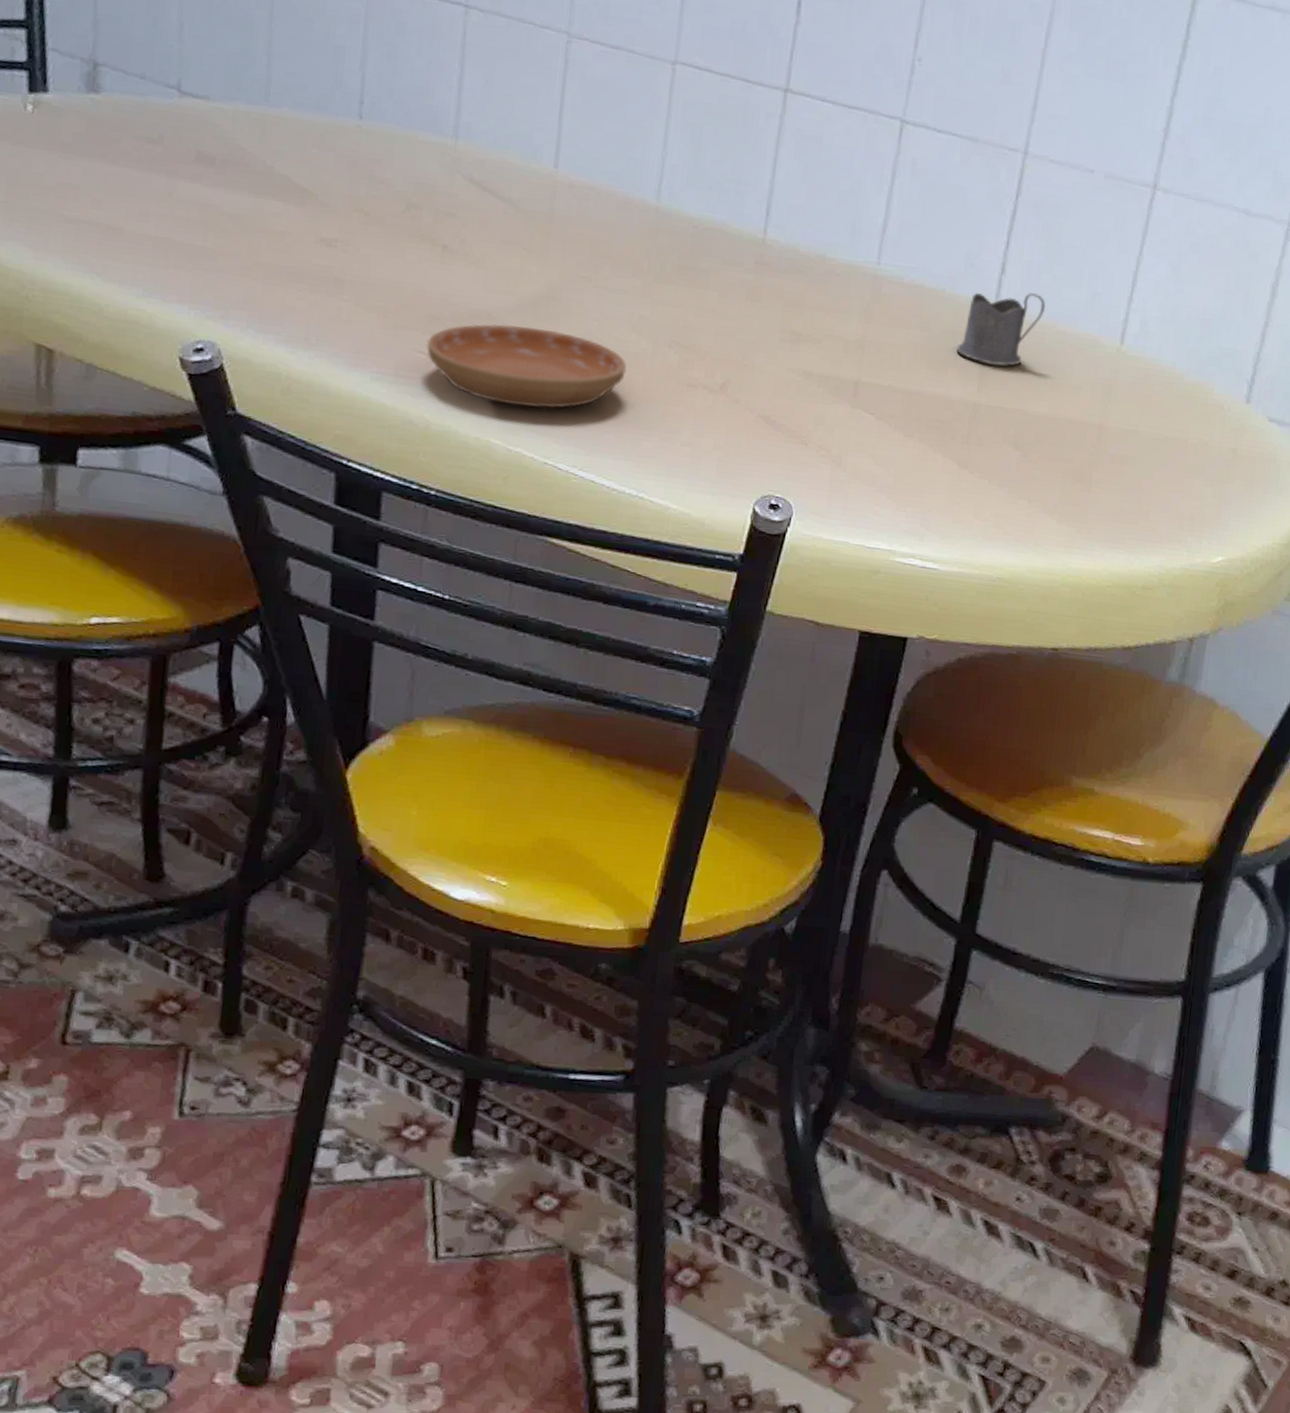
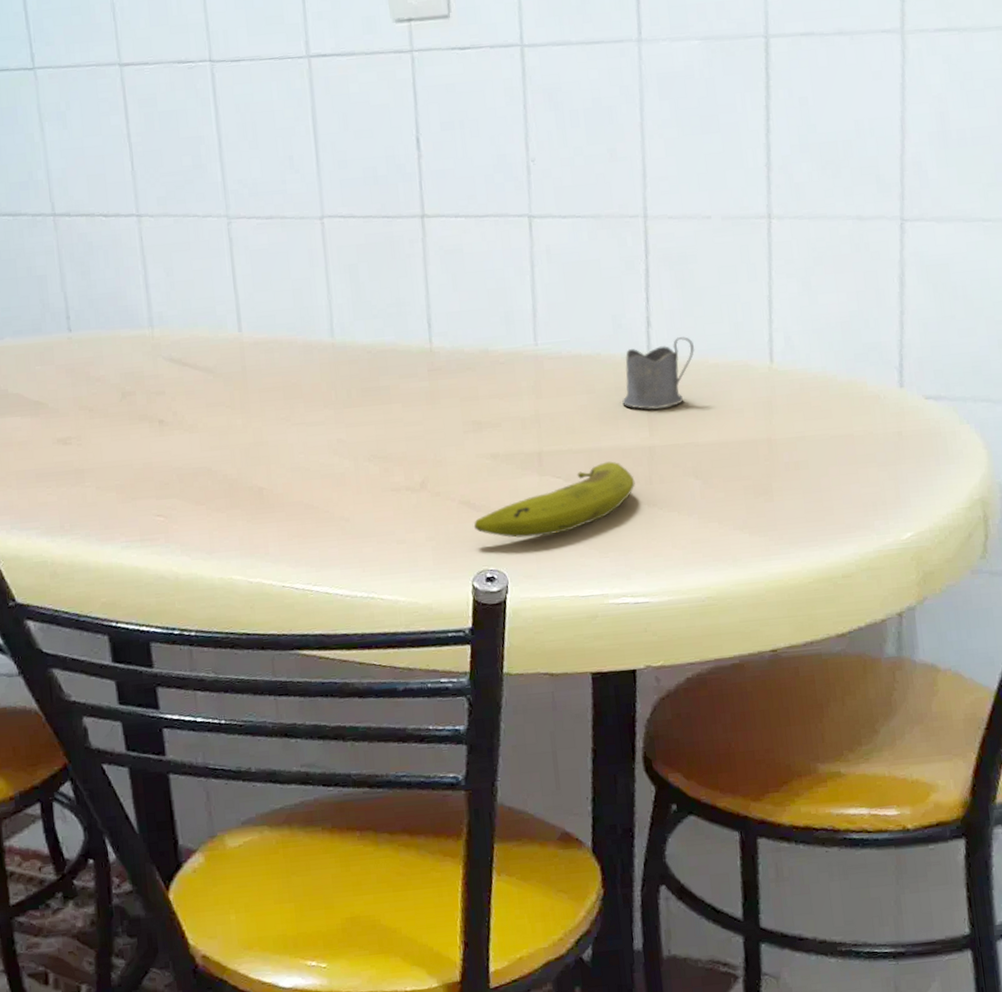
saucer: present [426,324,627,409] -> none [161,470,336,544]
fruit: none [768,408,951,475] -> present [473,461,635,538]

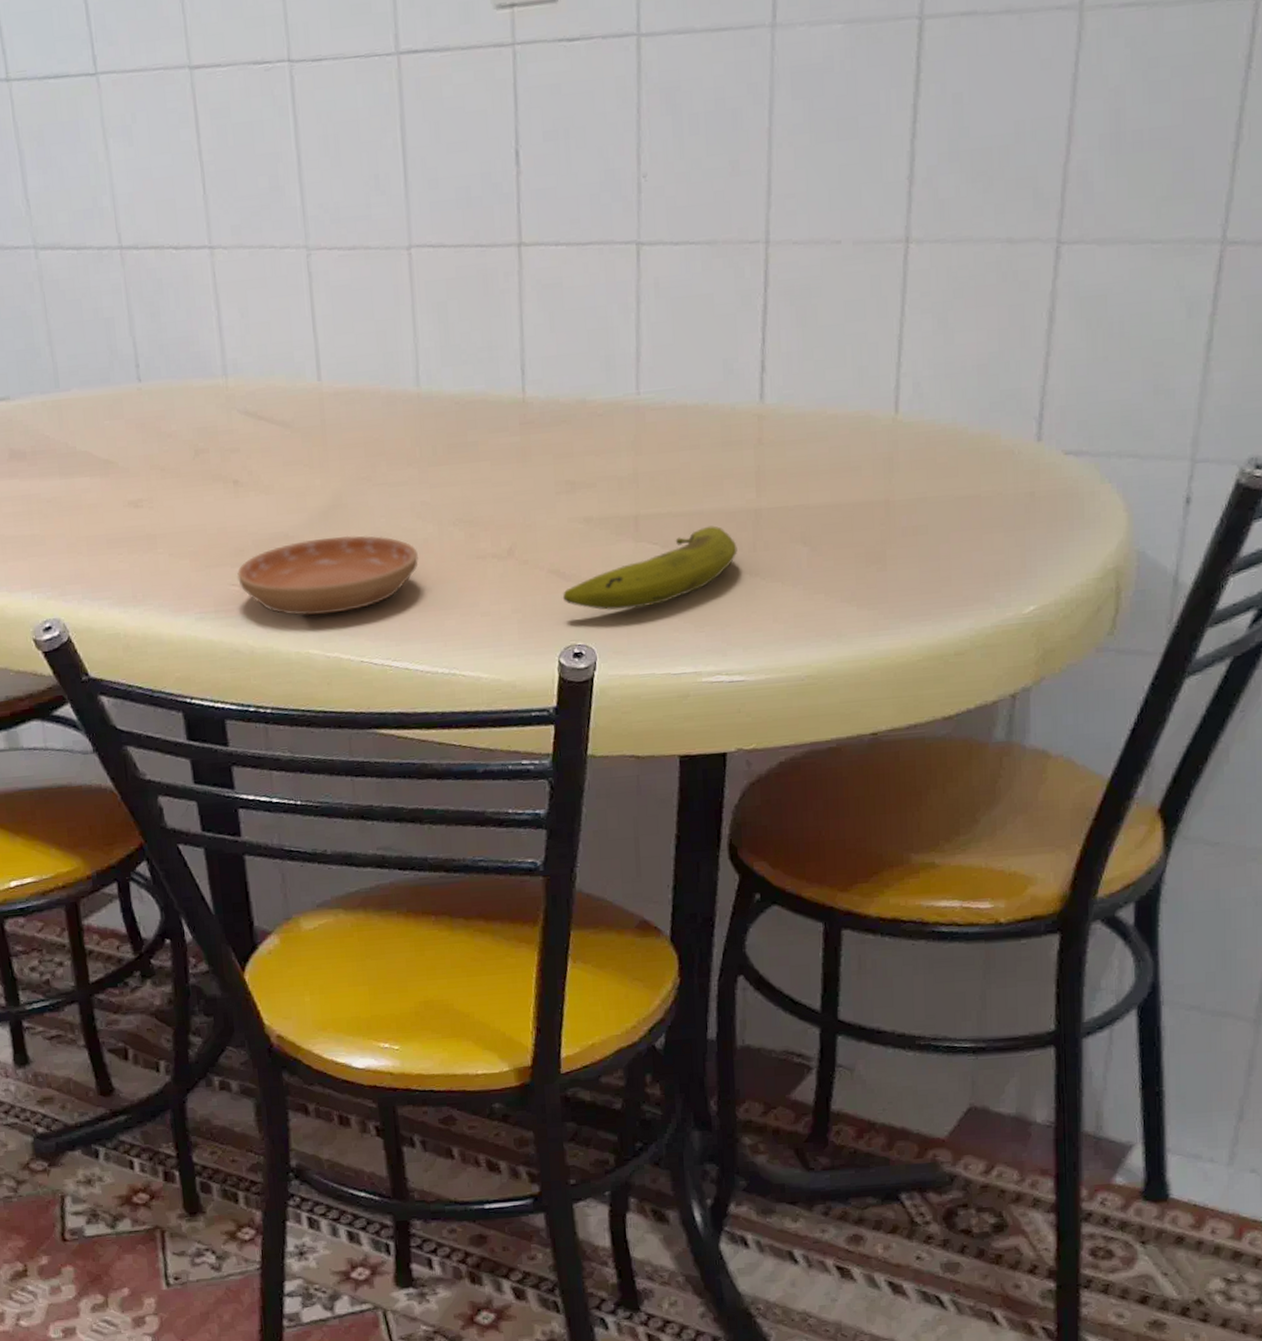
saucer: none [161,470,336,544] -> present [236,535,419,616]
tea glass holder: present [622,337,695,410] -> none [729,383,813,467]

